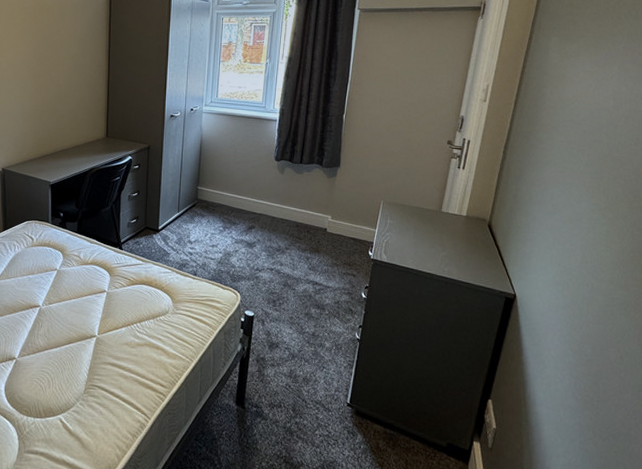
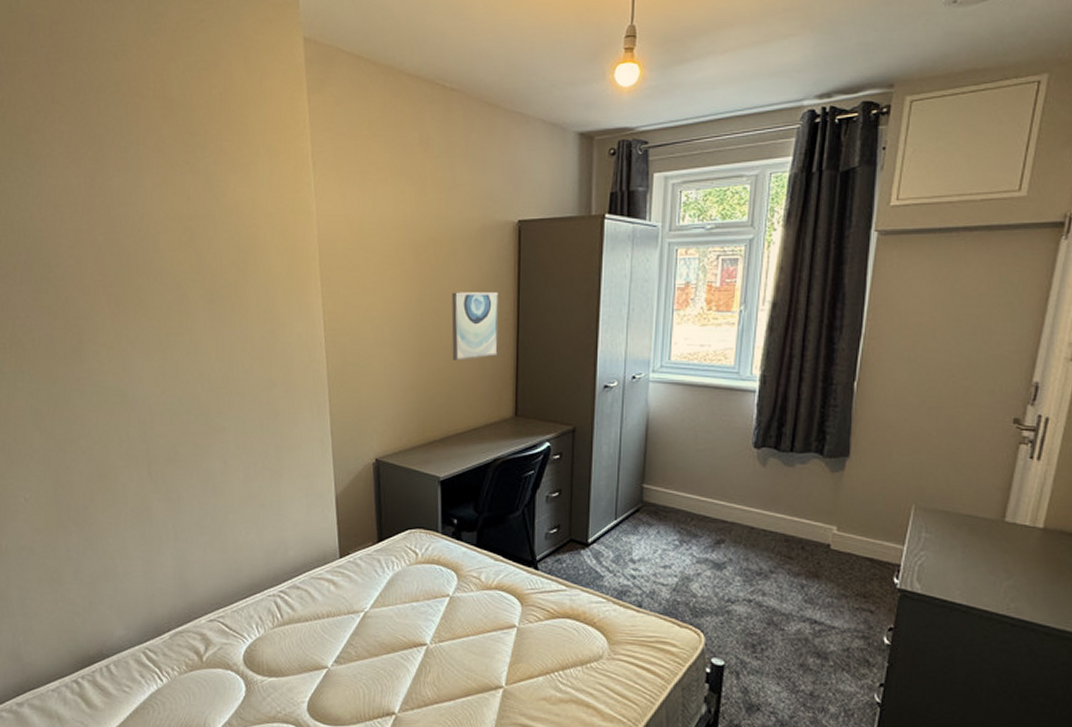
wall art: none [60,45,95,96] -> present [451,292,499,361]

